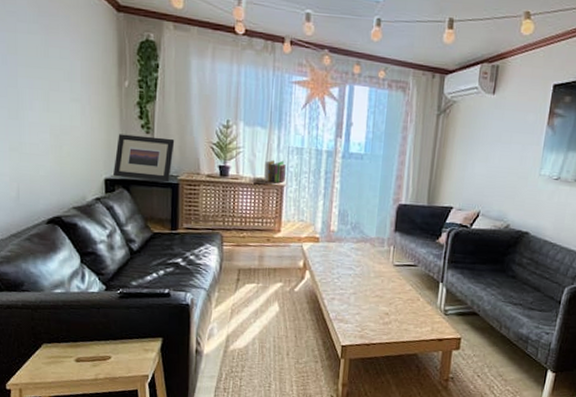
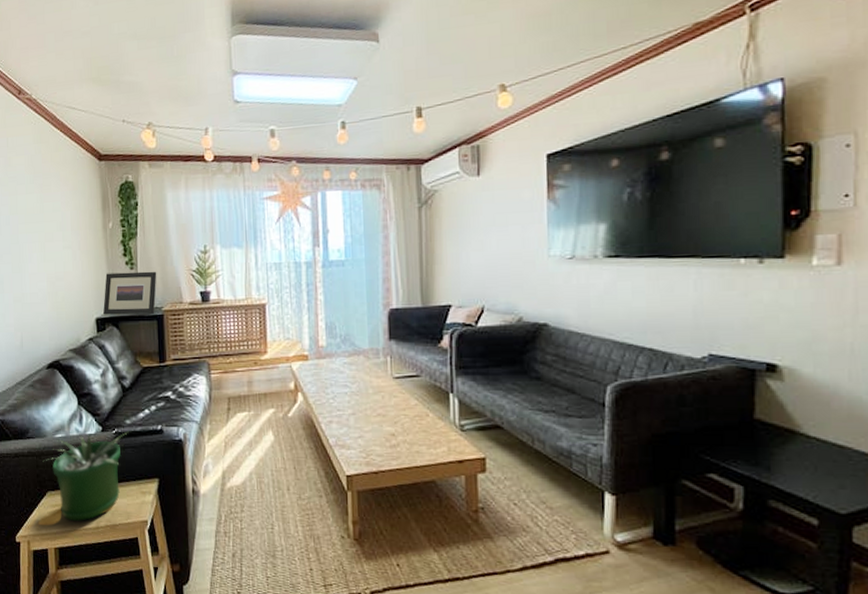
planter: none [39,292,137,373] -> present [43,431,131,521]
books: present [264,159,286,183] -> none [245,278,266,302]

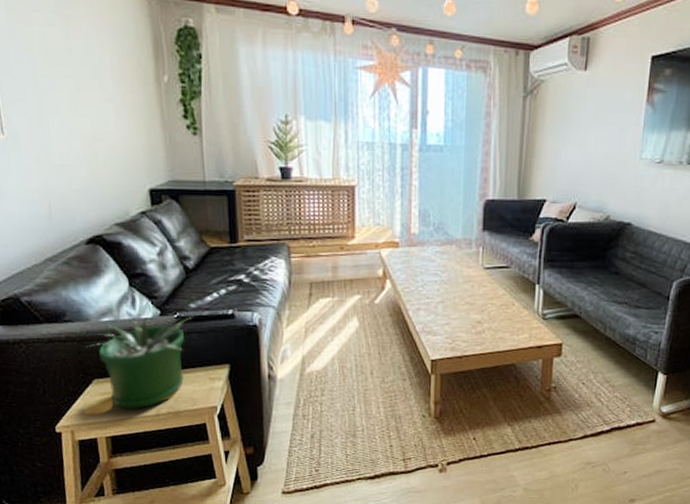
picture frame: present [103,271,157,315] -> none [158,137,227,188]

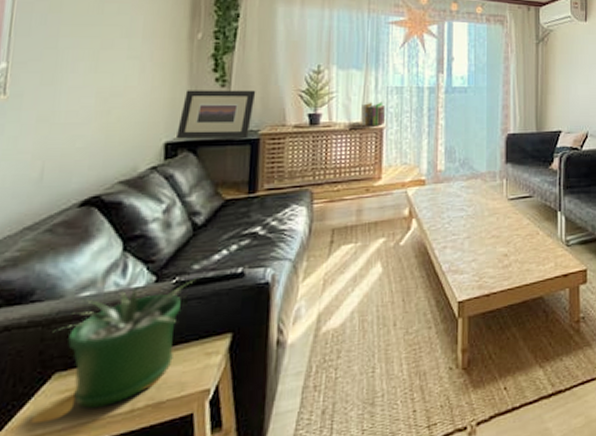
picture frame: none [158,137,227,188] -> present [177,90,256,139]
books: none [332,157,356,183] -> present [361,102,385,125]

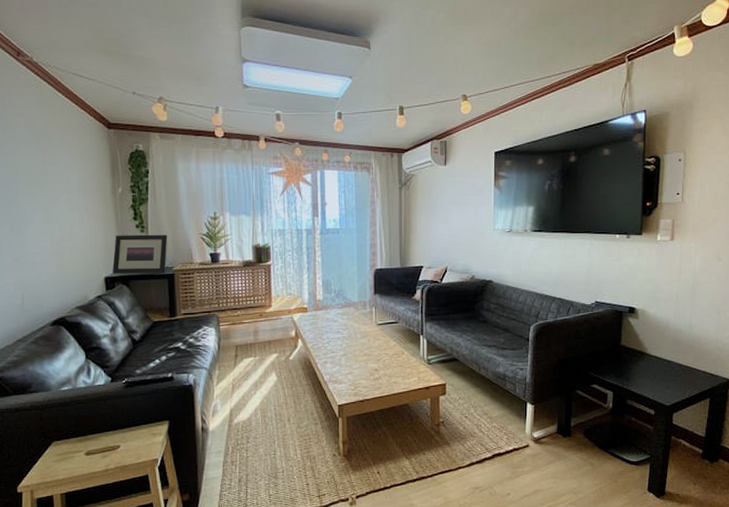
planter: present [52,278,200,408] -> none [47,380,142,466]

